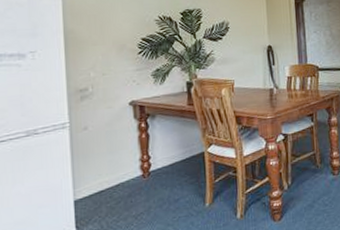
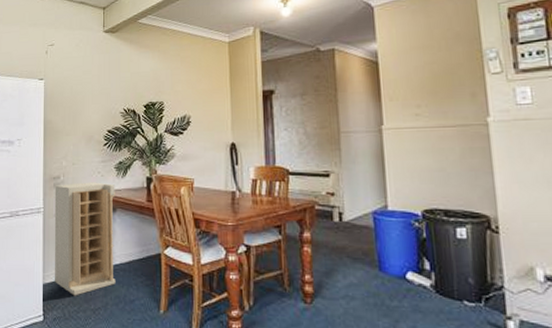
cabinet: none [82,90,158,207] -> present [54,182,116,296]

